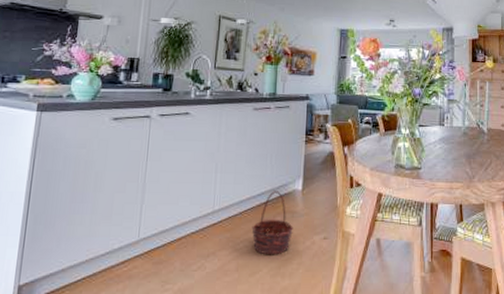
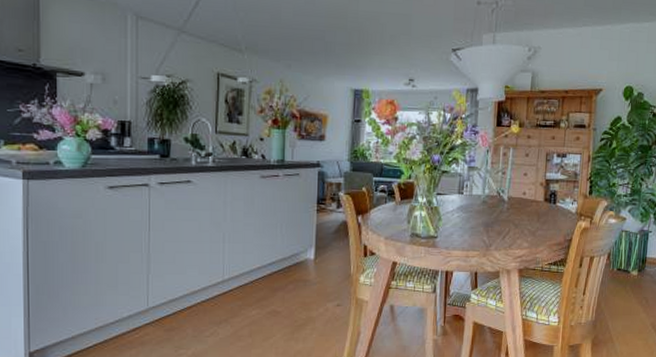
basket: present [251,191,293,255] -> none [263,260,306,322]

